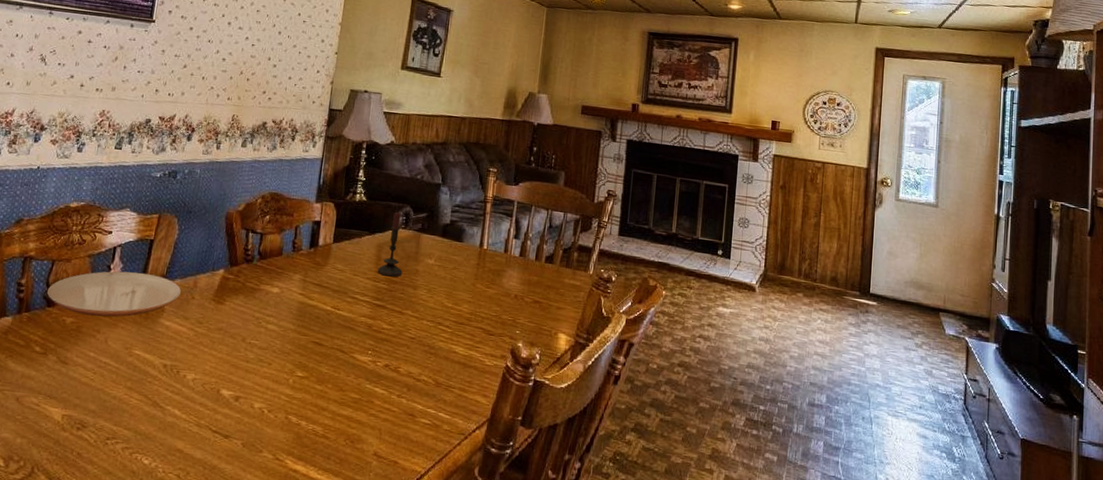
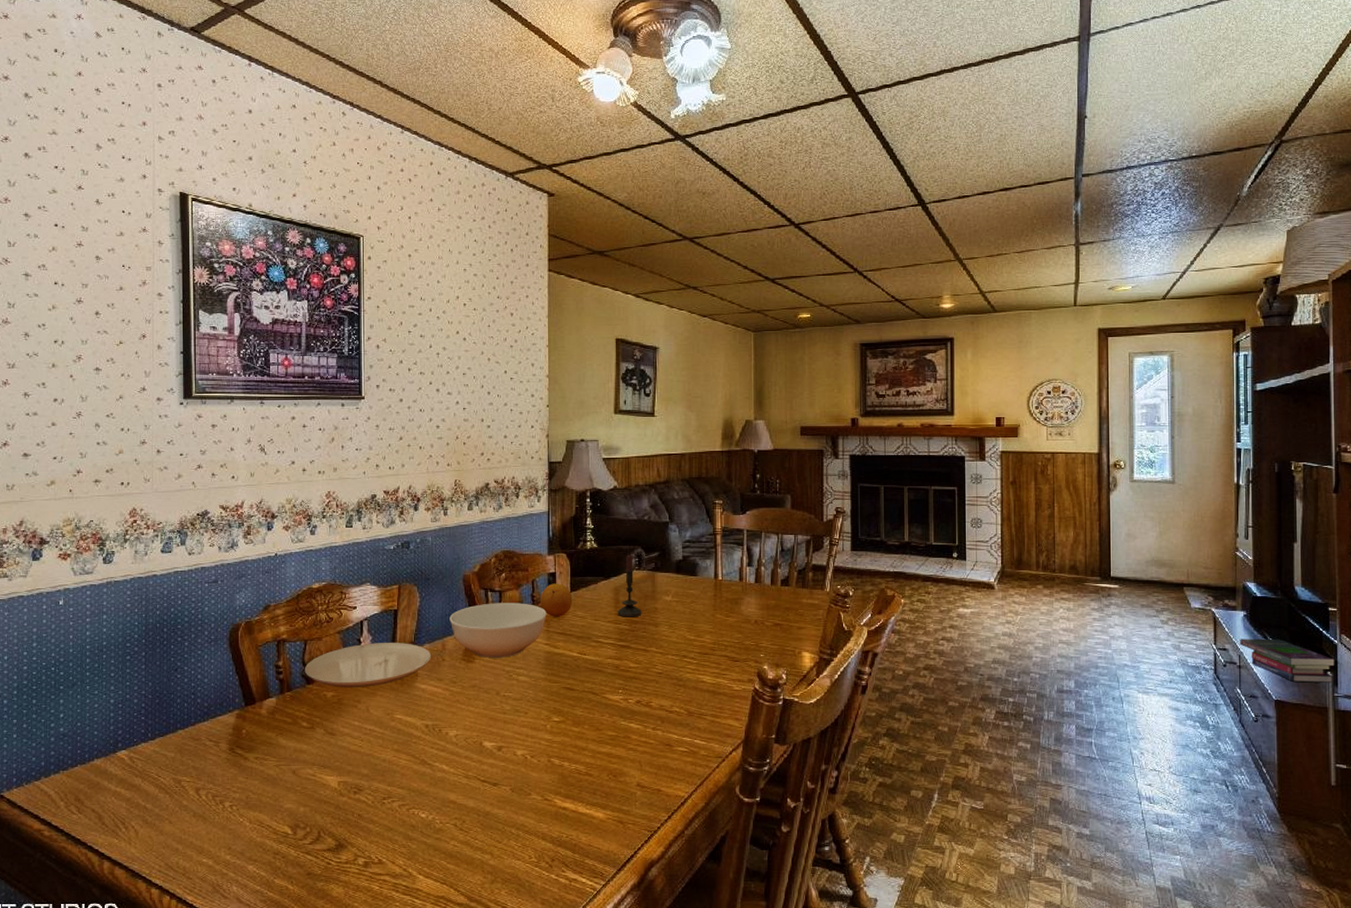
bowl: none [205,244,306,303] -> present [449,603,547,658]
fruit: none [300,232,335,267] -> present [539,583,573,617]
books: none [990,371,1081,428] -> present [1240,638,1335,684]

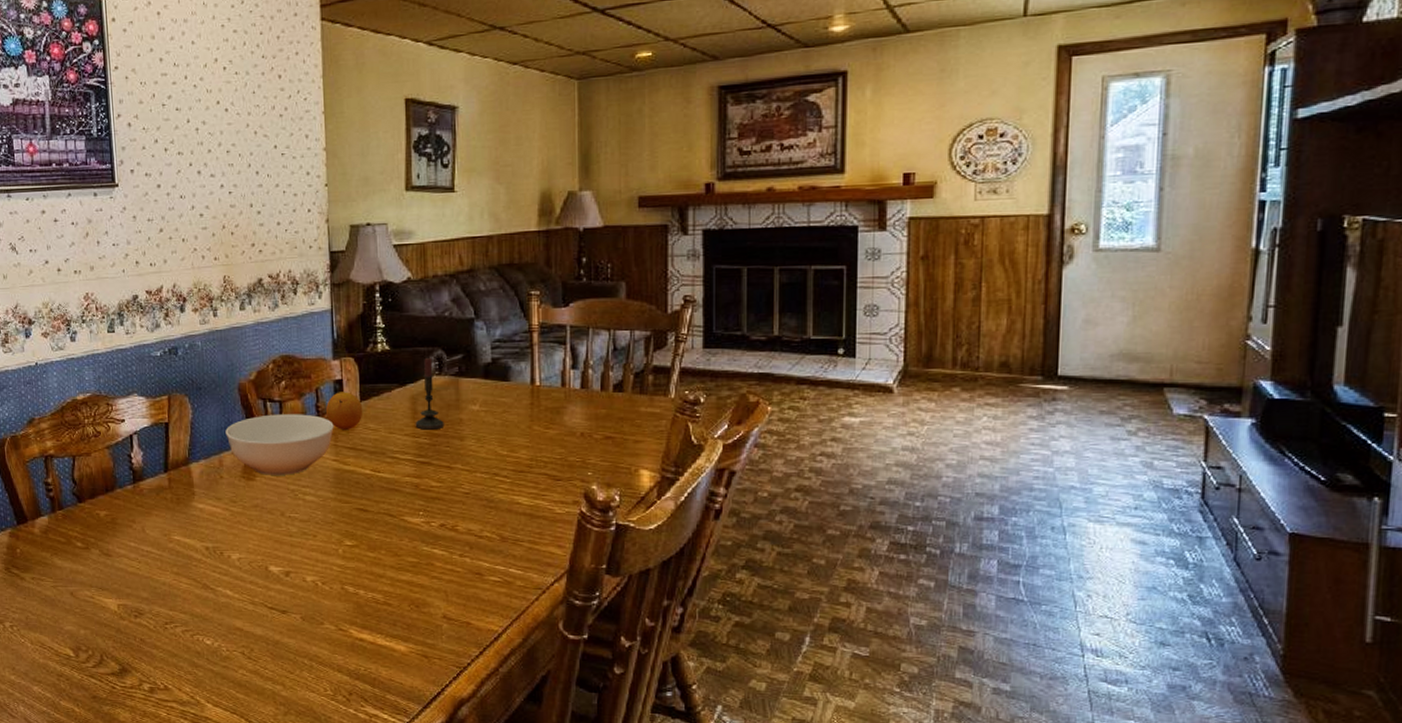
plate: present [304,643,431,687] -> none [74,459,207,506]
books: present [1240,638,1335,684] -> none [1243,454,1387,513]

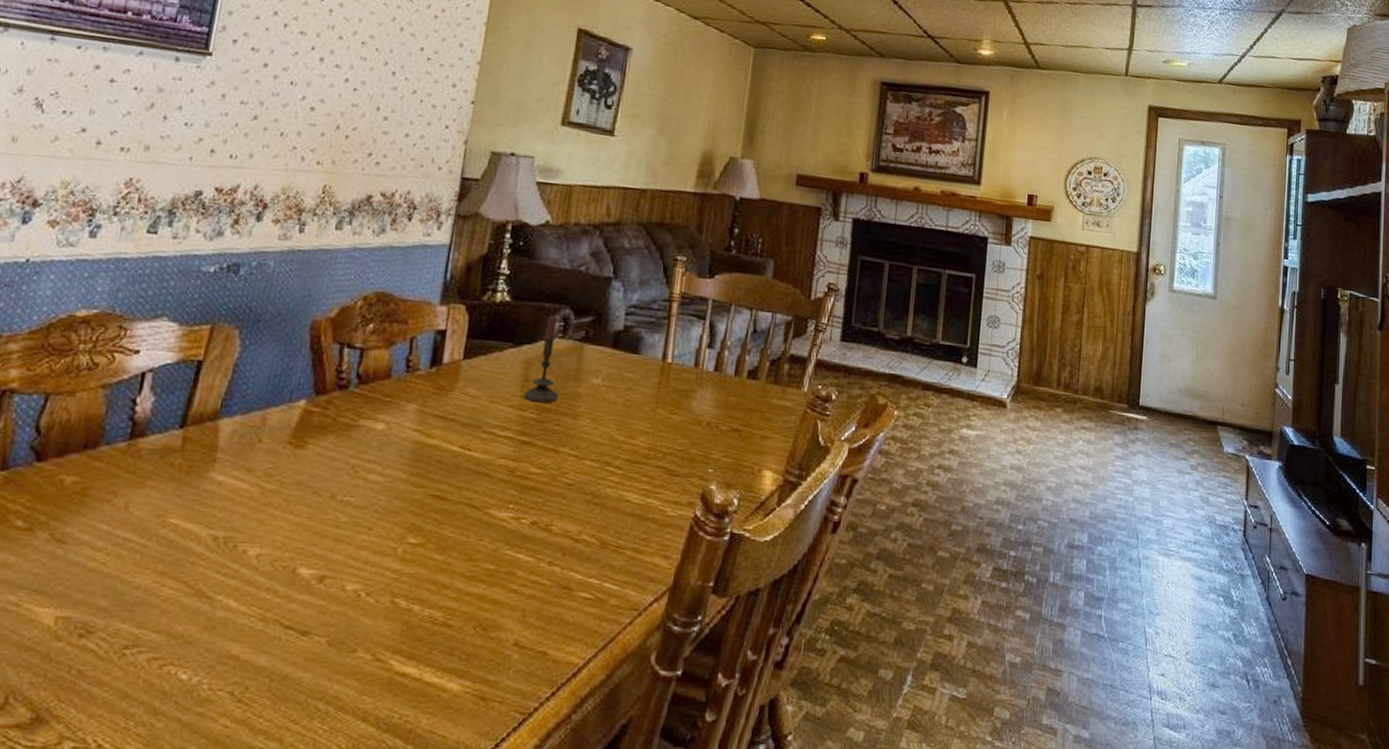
bowl: present [225,414,334,475] -> none [279,364,425,445]
fruit: present [325,392,363,430] -> none [416,345,465,393]

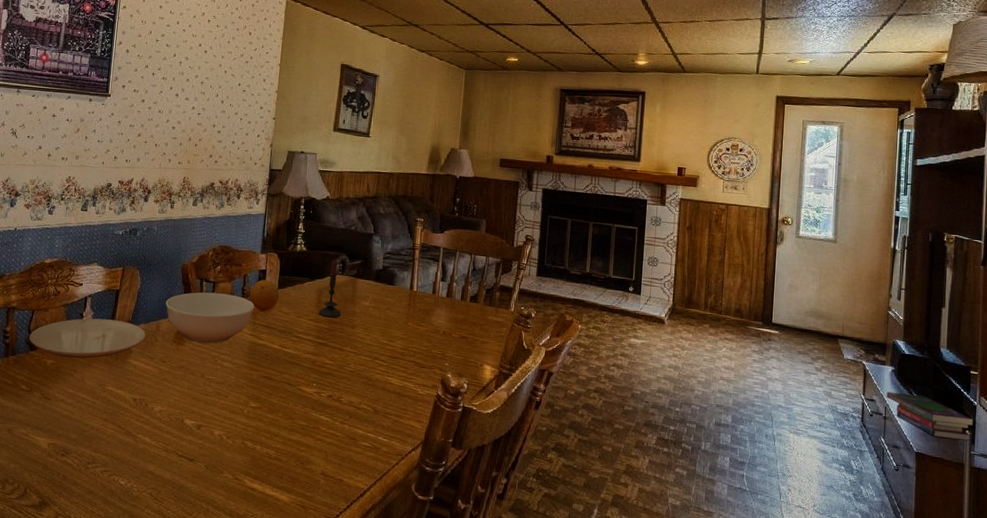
plate: none [35,406,242,473] -> present [29,318,145,359]
bowl: none [279,364,425,445] -> present [165,292,255,344]
fruit: none [416,345,465,393] -> present [249,279,280,311]
books: none [1273,495,1370,558] -> present [887,392,973,442]

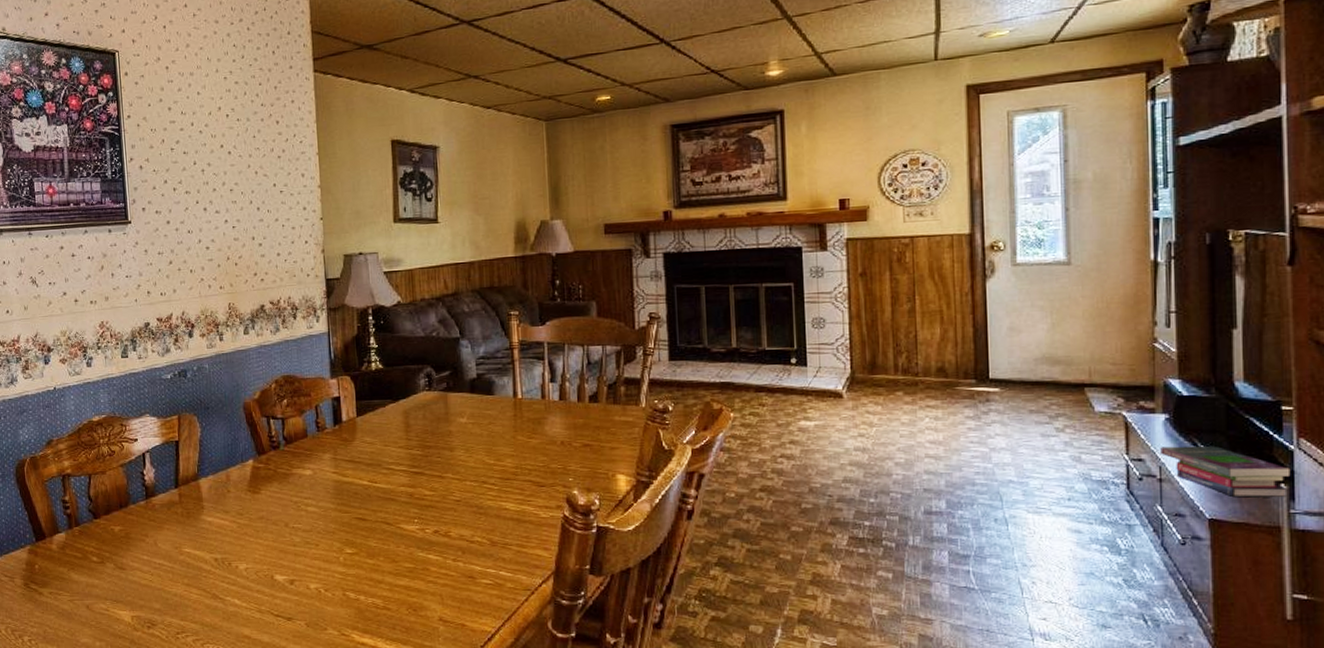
plate: present [29,318,145,359] -> none [90,475,216,521]
bowl: present [165,292,255,344] -> none [232,430,333,488]
fruit: present [249,279,280,311] -> none [324,408,360,444]
candle: present [318,260,341,318] -> none [408,374,435,442]

